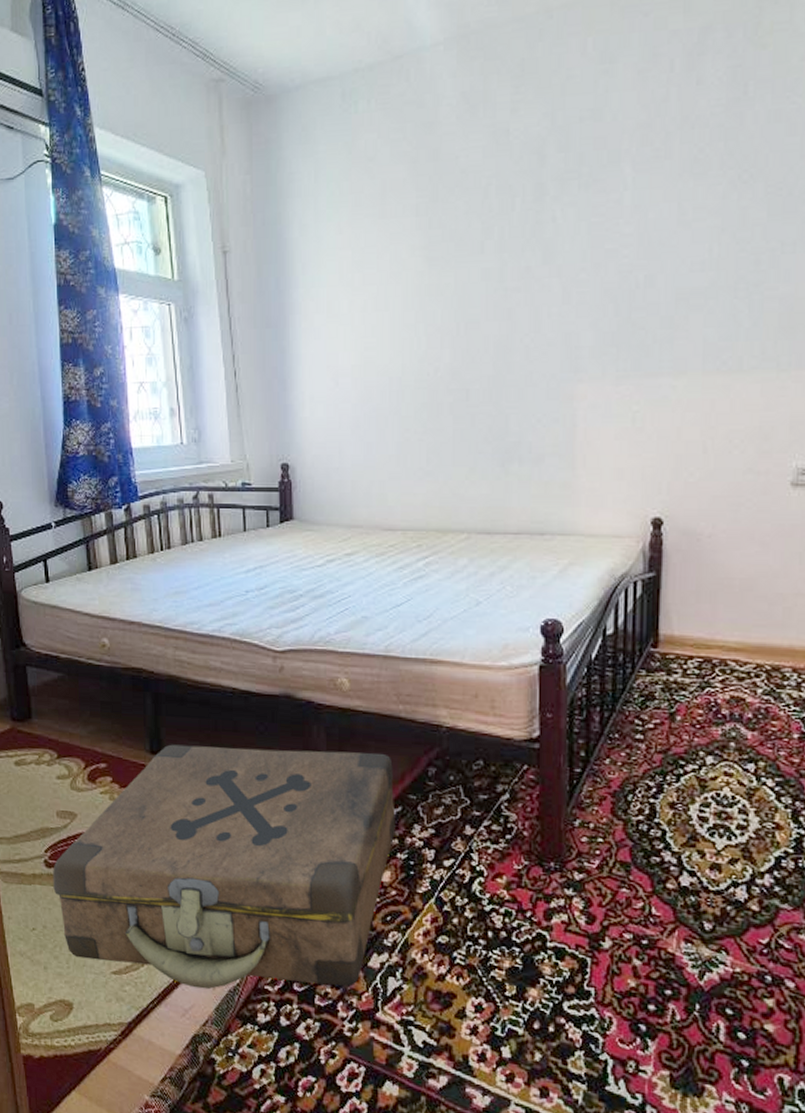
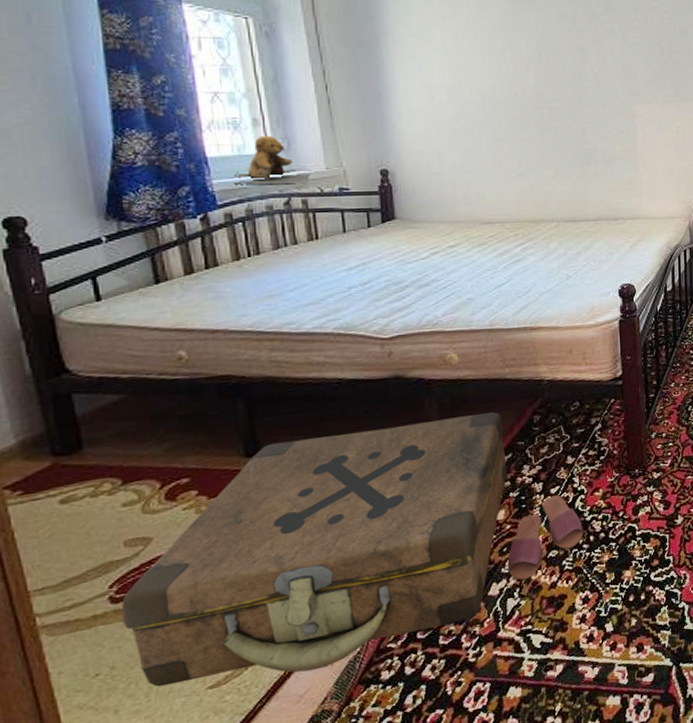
teddy bear: none [151,426,216,479] -> present [232,135,310,186]
slippers: none [390,869,480,961] -> present [507,495,583,580]

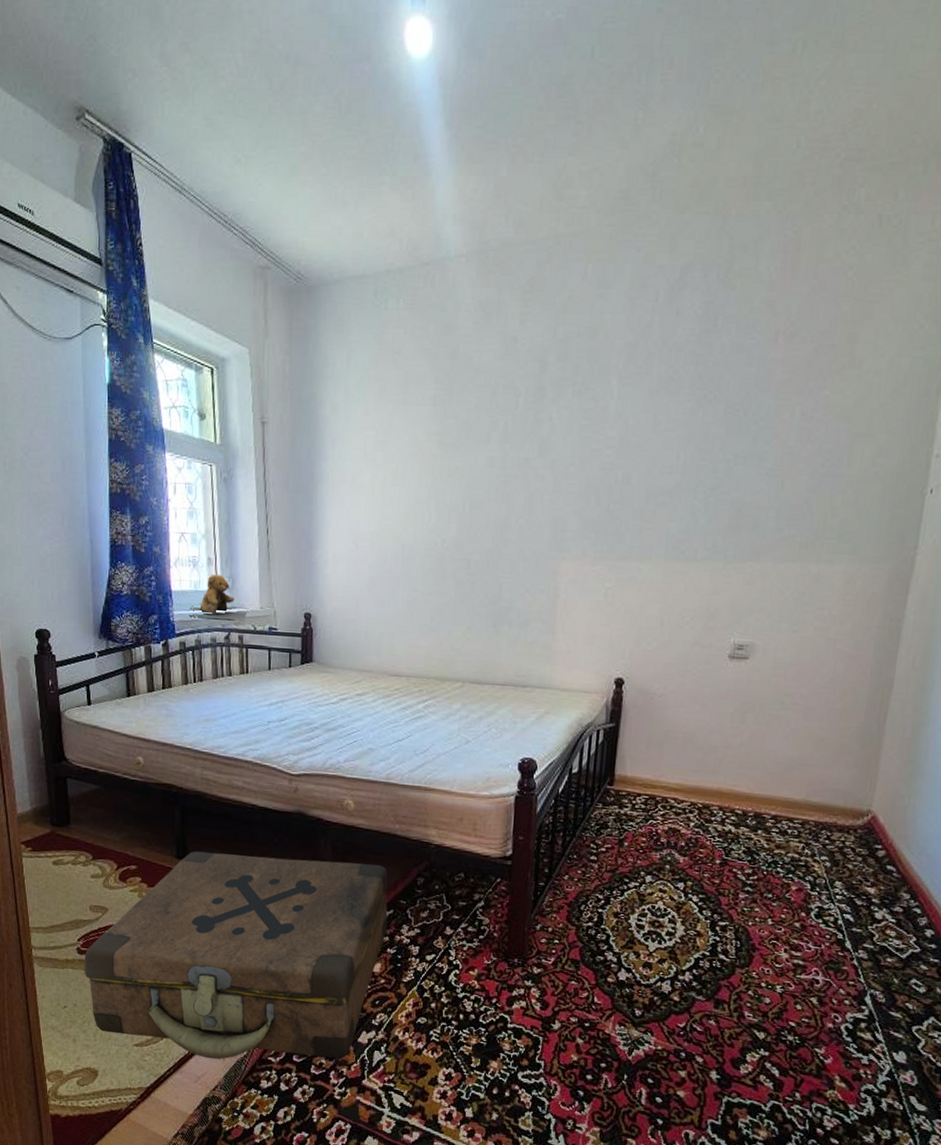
slippers: present [507,495,583,580] -> none [378,962,454,1038]

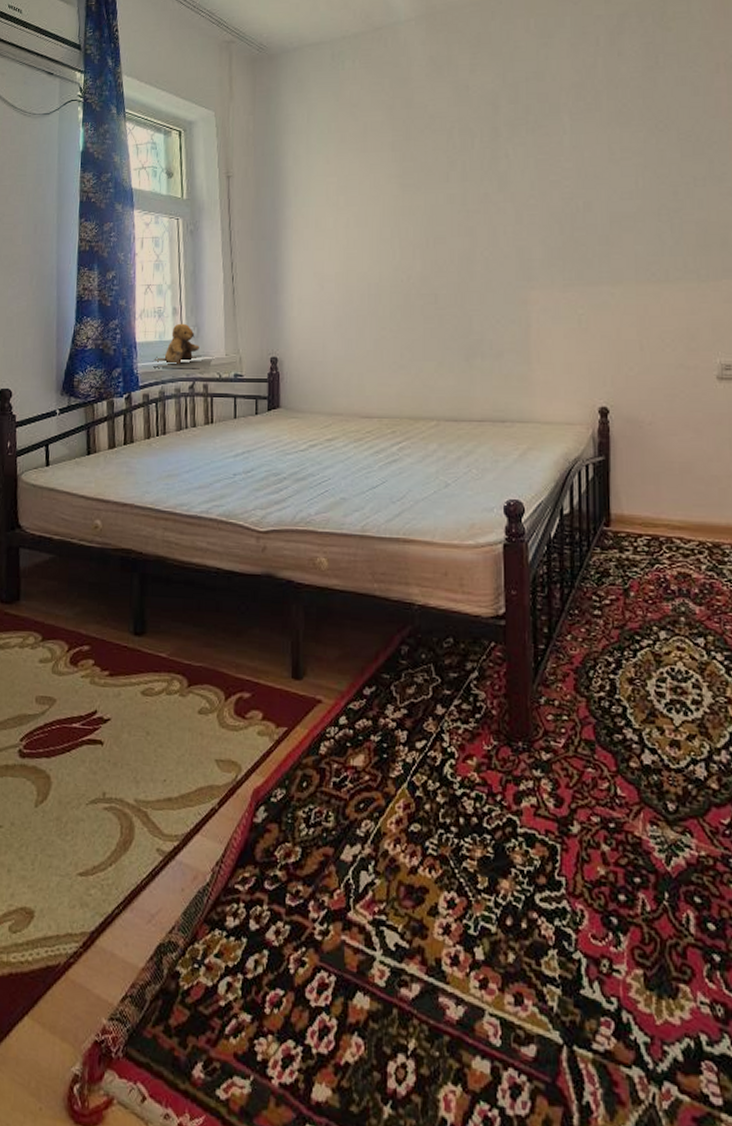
suitcase: present [84,851,388,1059] -> none [25,625,370,890]

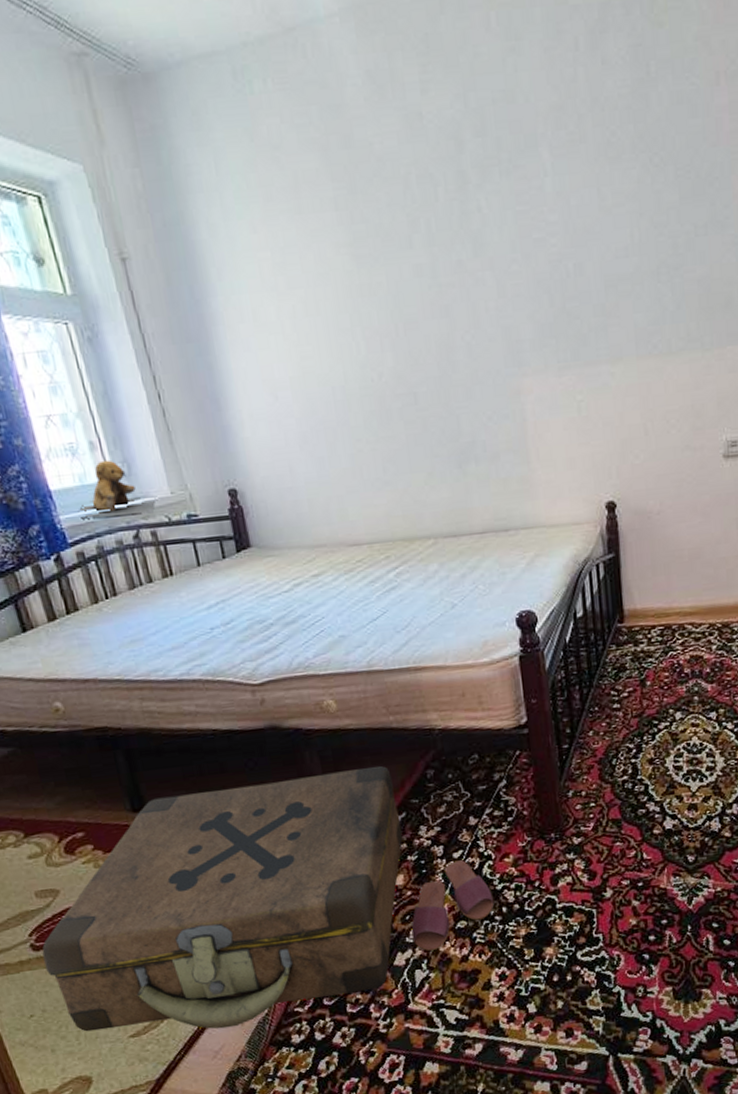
suitcase: none [25,625,370,890] -> present [42,765,403,1032]
slippers: none [363,751,452,852] -> present [411,860,495,951]

